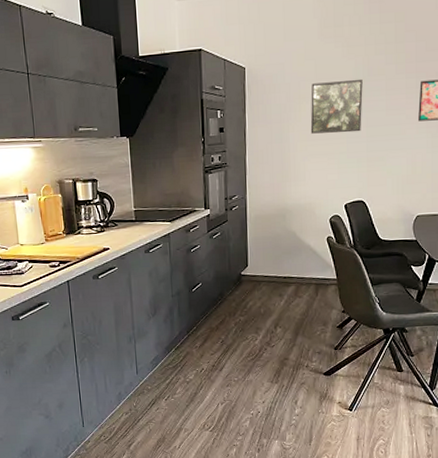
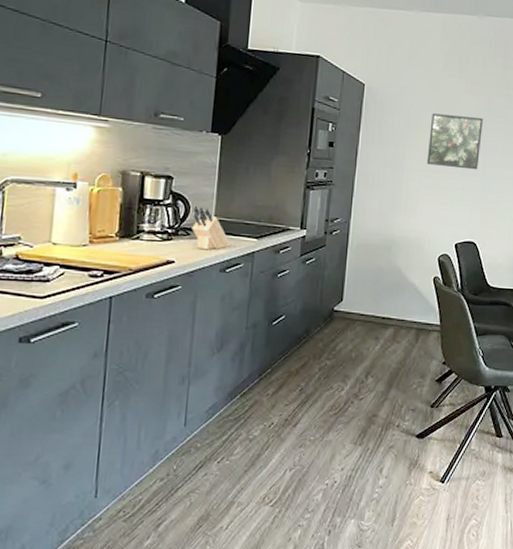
knife block: none [115,200,150,236] -> present [191,205,231,250]

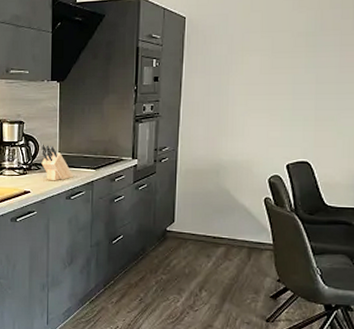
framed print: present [426,113,483,170] -> none [252,33,314,89]

